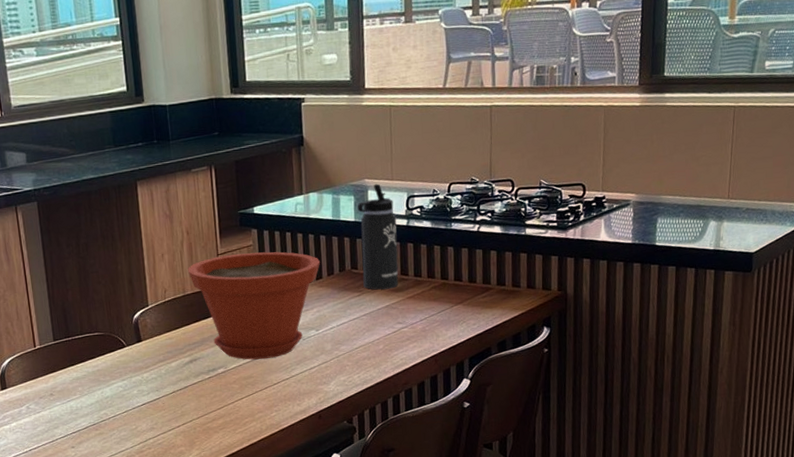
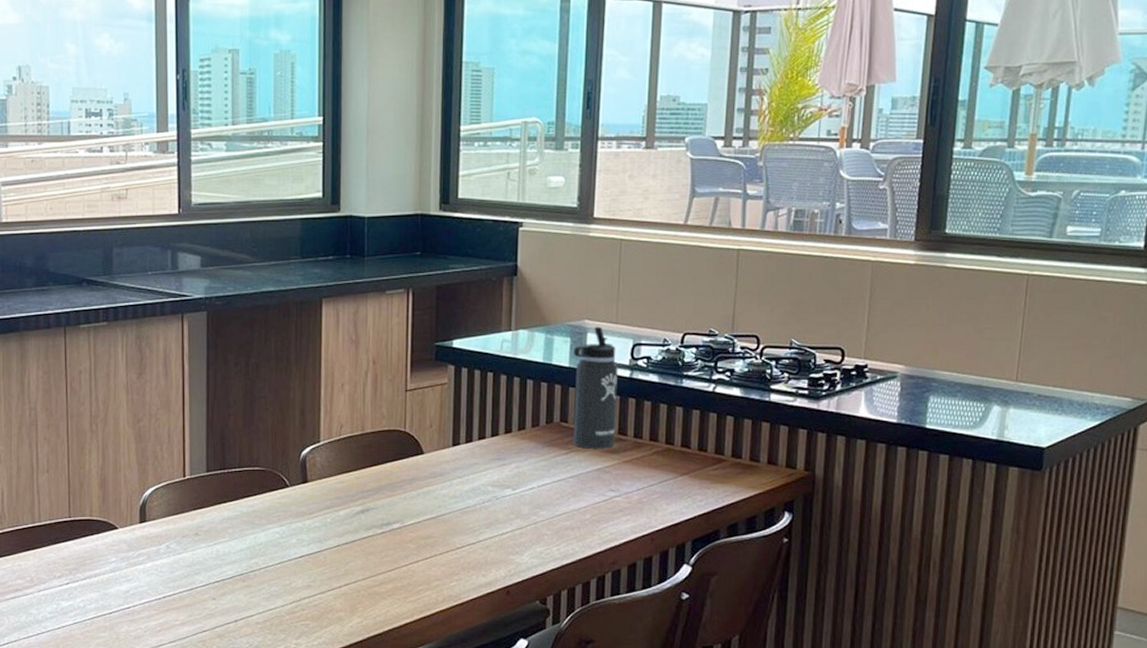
plant pot: present [188,251,320,360] -> none [370,391,524,517]

